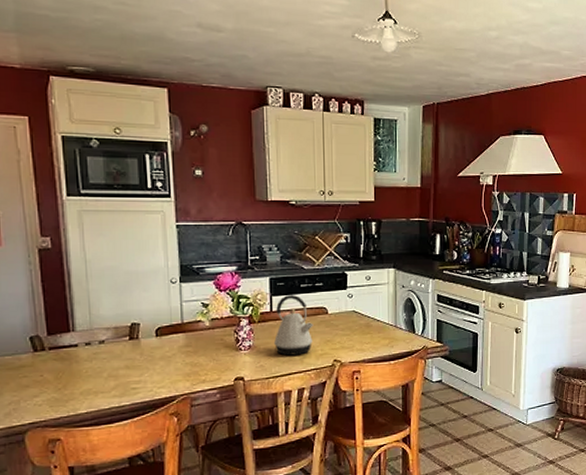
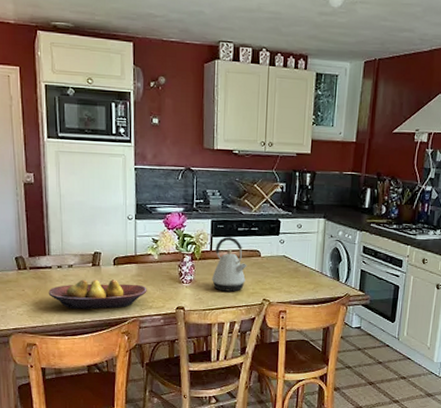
fruit bowl: none [74,353,198,392] -> present [48,279,147,310]

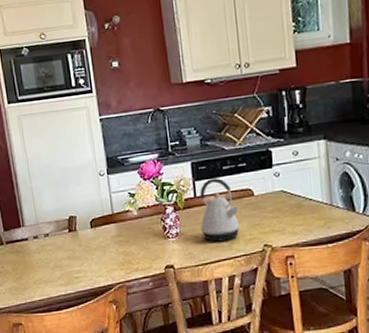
fruit bowl: present [48,279,147,310] -> none [27,244,131,281]

